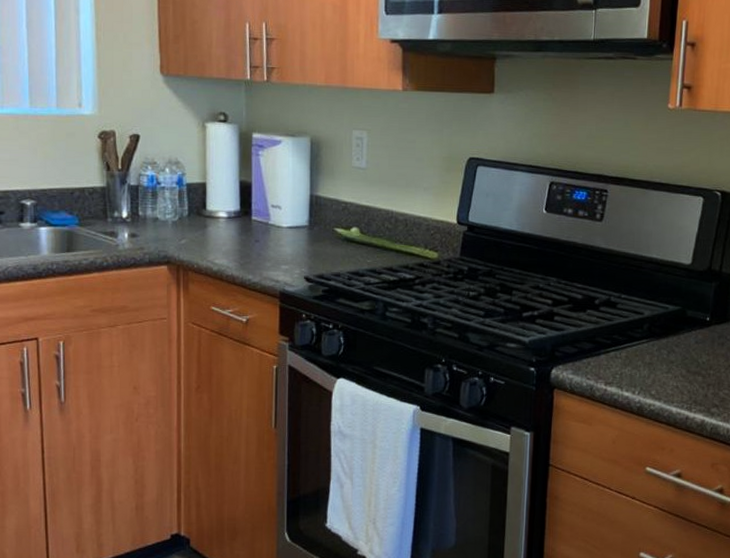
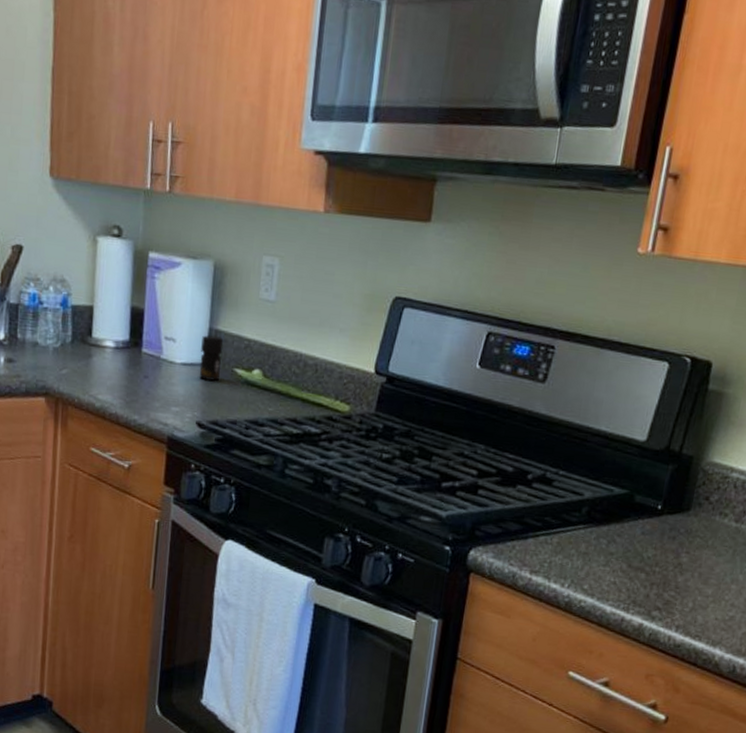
jar: none [304,200,324,241] -> present [199,335,224,382]

